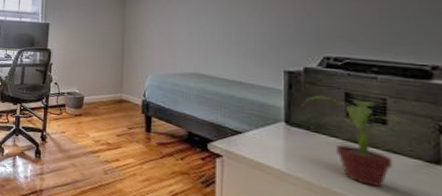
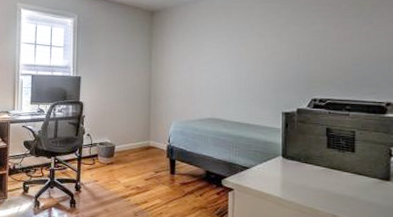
potted plant: present [301,95,431,188] -> none [294,131,384,204]

